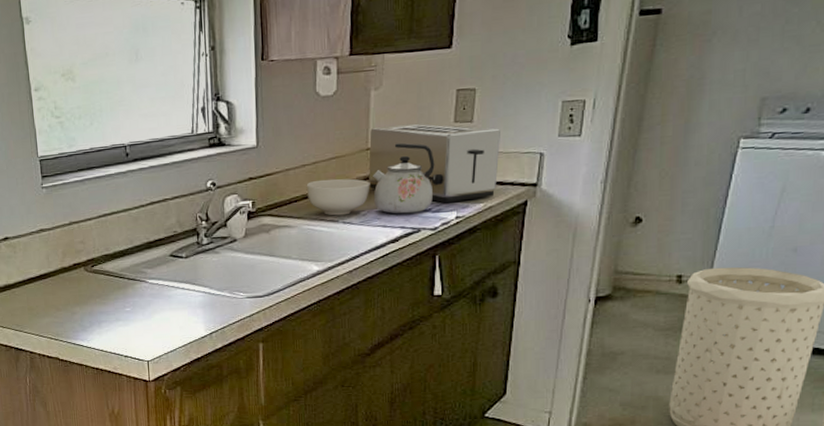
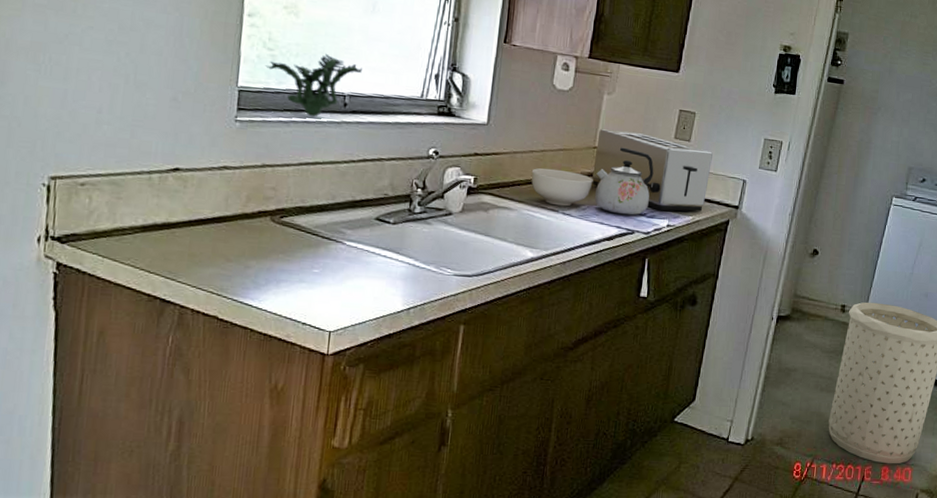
succulent plant: none [57,110,136,172] -> present [265,53,362,118]

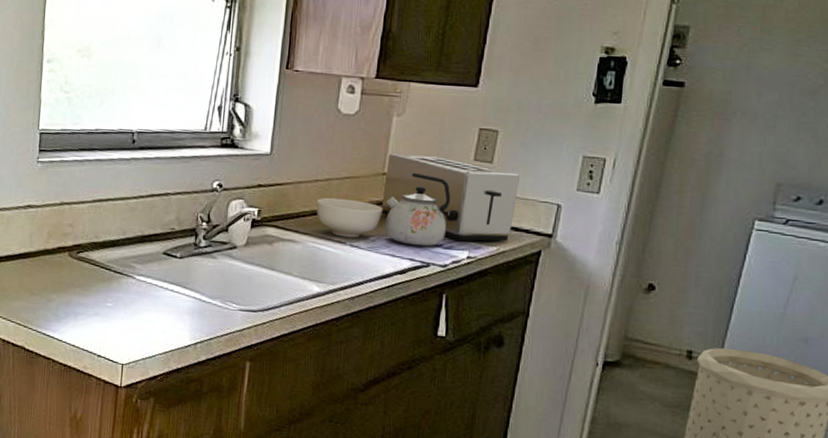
succulent plant: present [265,53,362,118] -> none [63,92,149,155]

